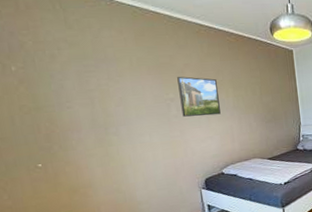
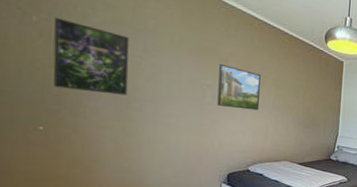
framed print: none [28,63,104,127] -> present [53,17,129,96]

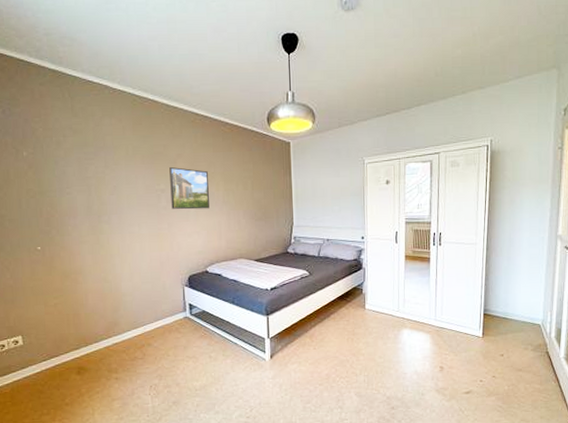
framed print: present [53,17,129,96] -> none [37,149,98,211]

